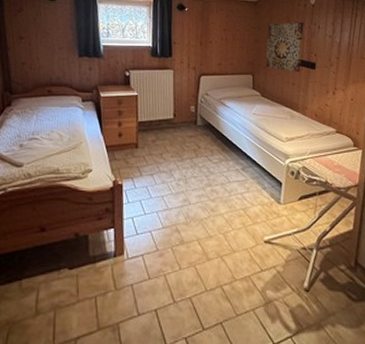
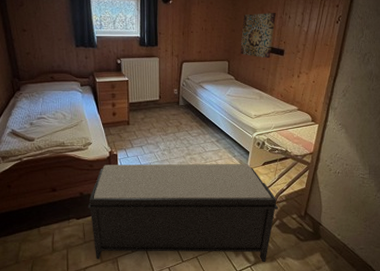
bench: none [83,197,321,332] -> present [87,164,278,263]

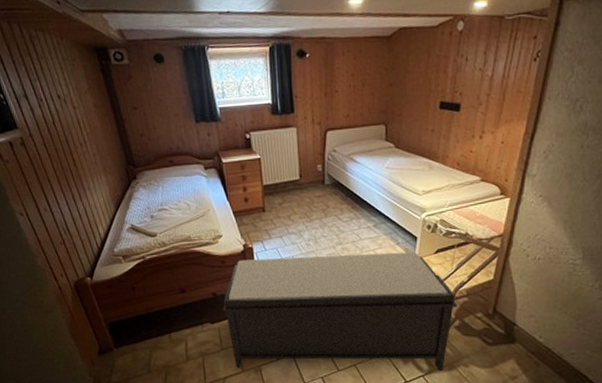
wall art: present [240,13,276,59] -> none [400,56,448,117]

